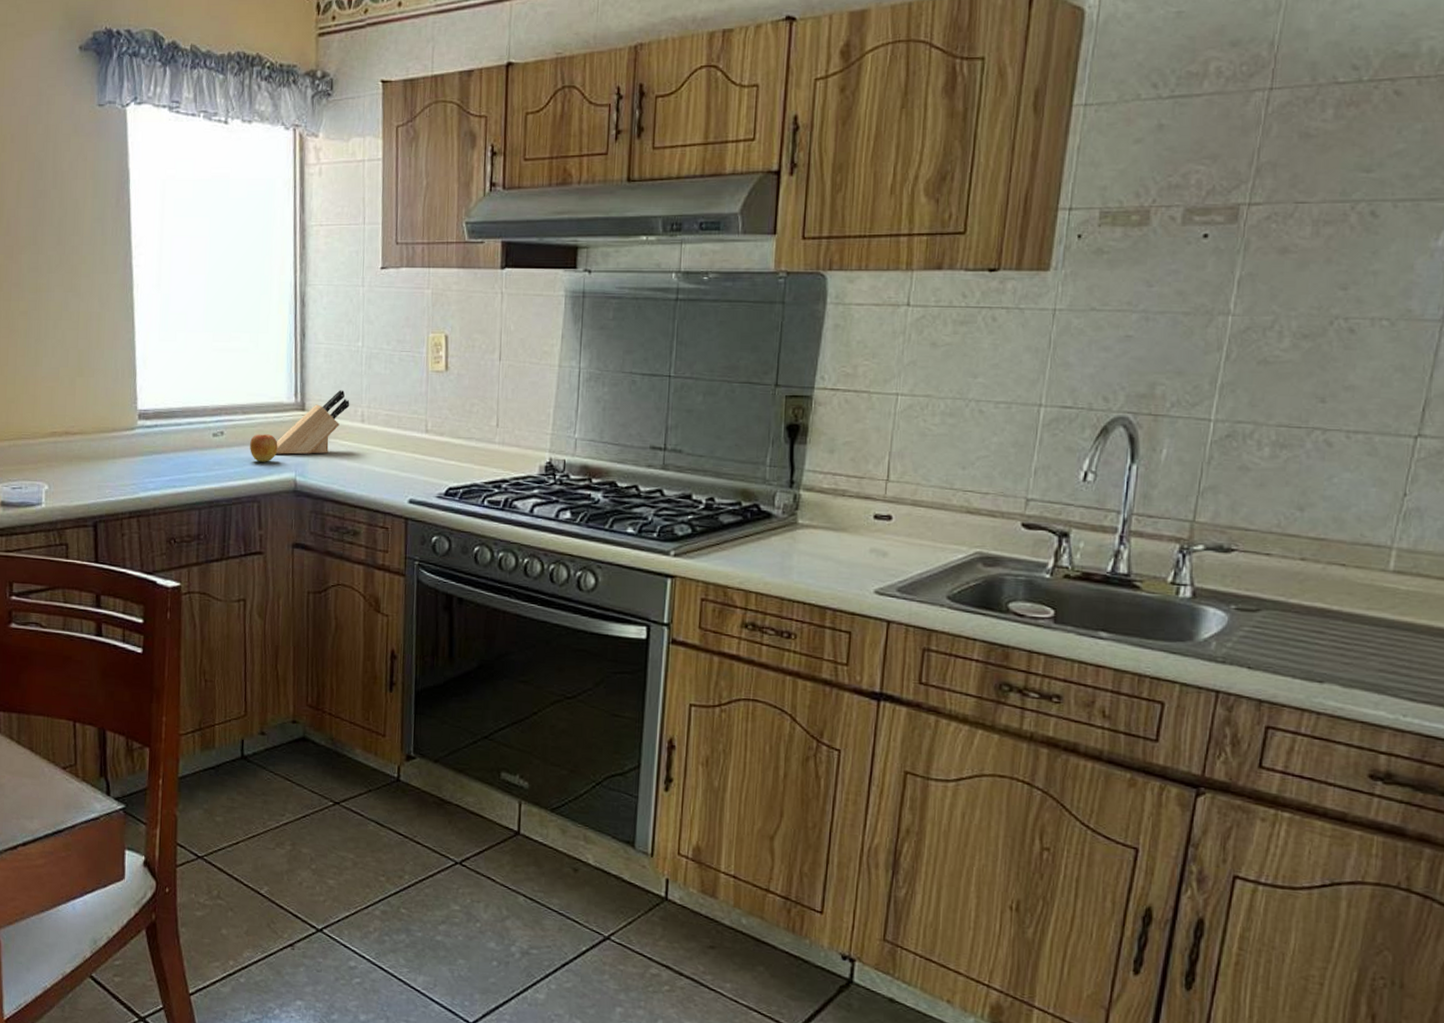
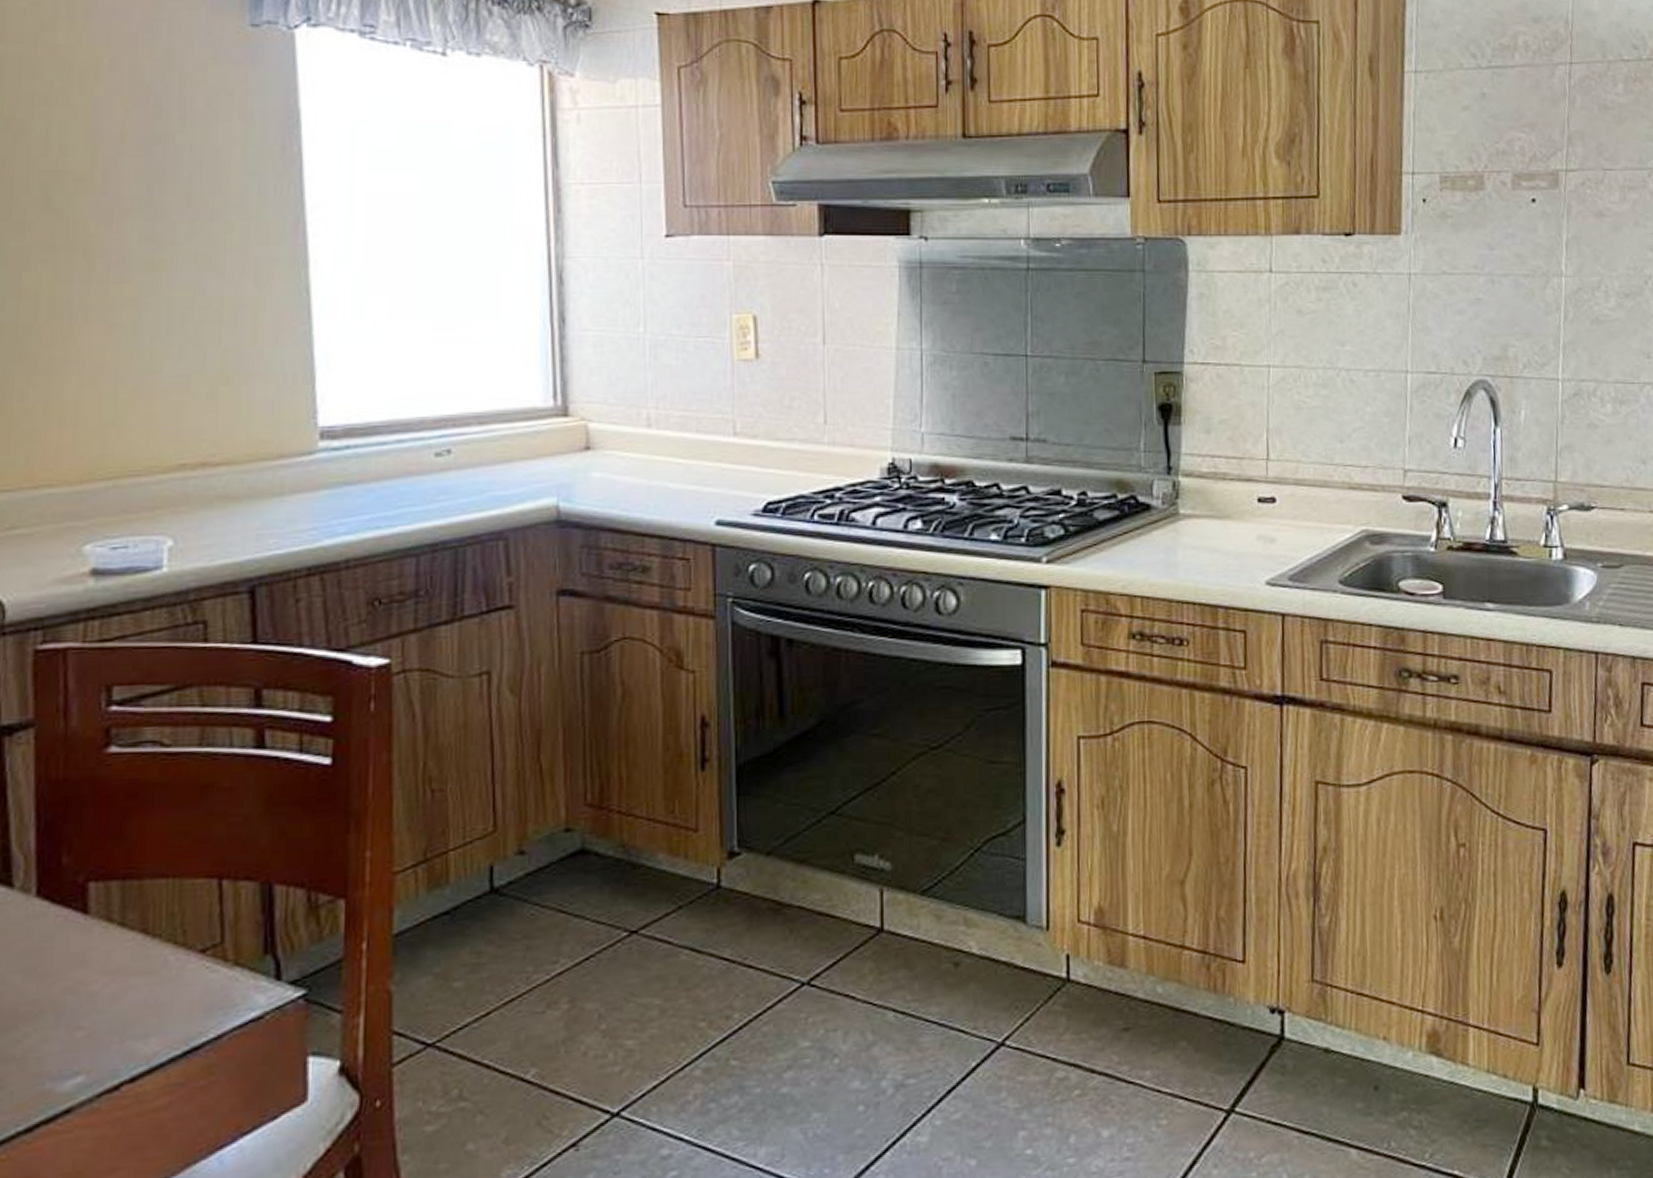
apple: present [250,434,278,462] -> none [490,449,531,486]
knife block: present [275,390,350,455] -> none [528,388,631,475]

